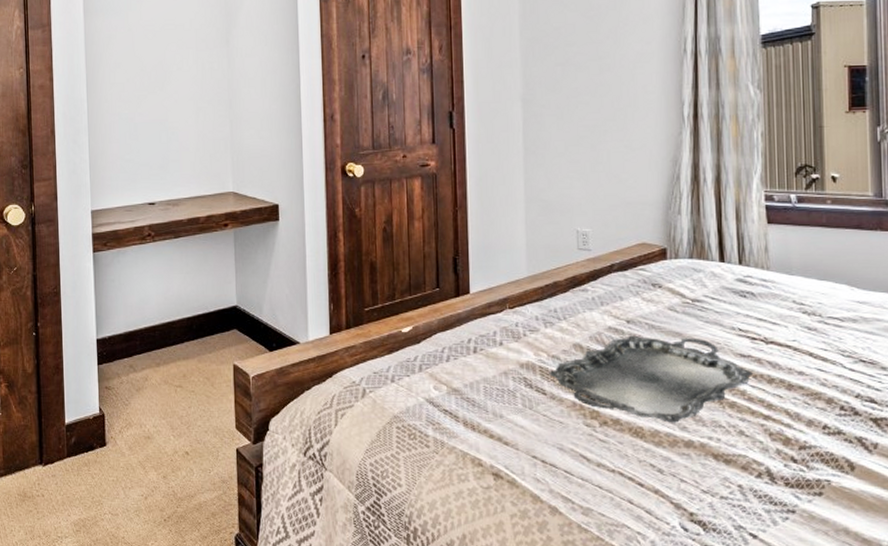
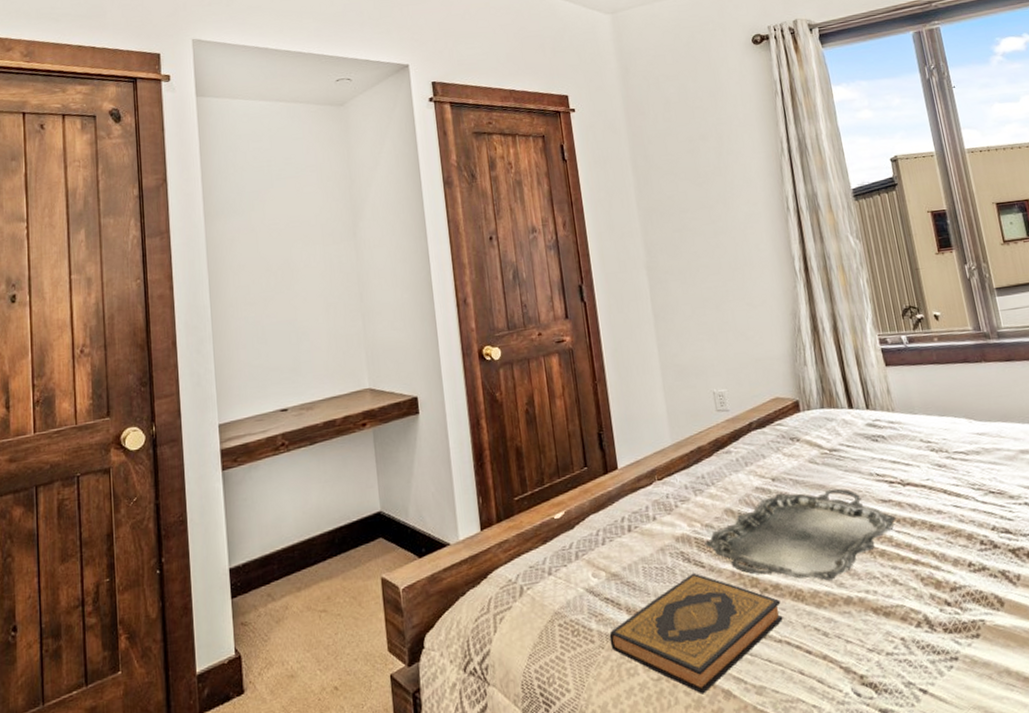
hardback book: none [444,398,619,507] -> present [609,572,783,694]

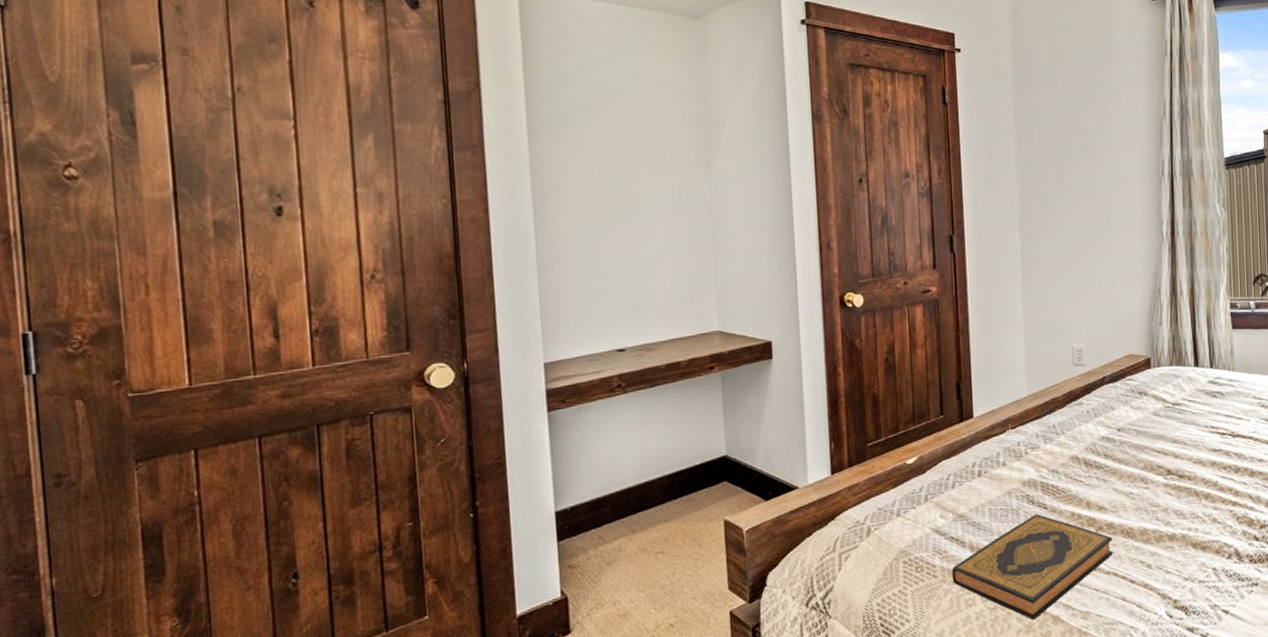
serving tray: present [704,489,896,581] -> none [1049,439,1223,520]

